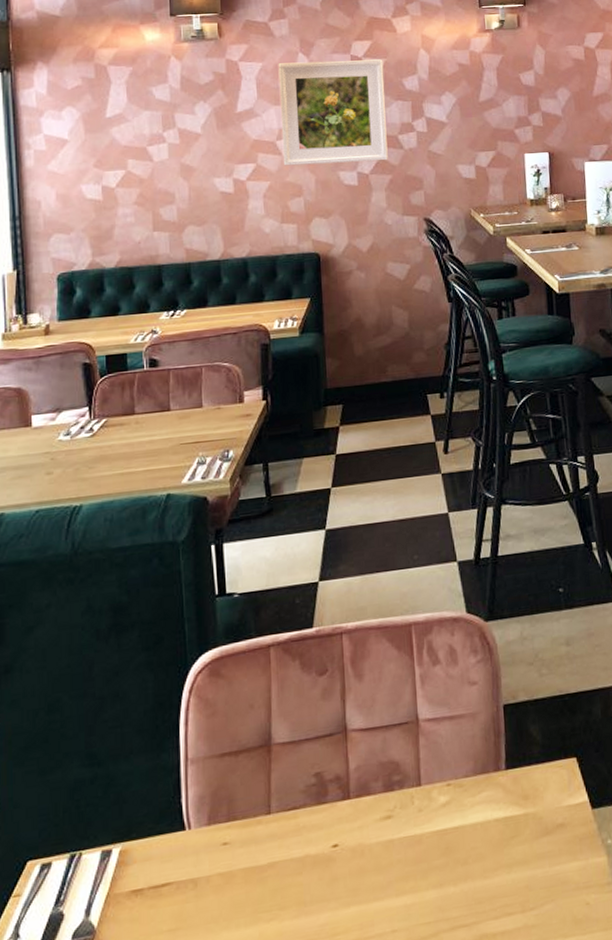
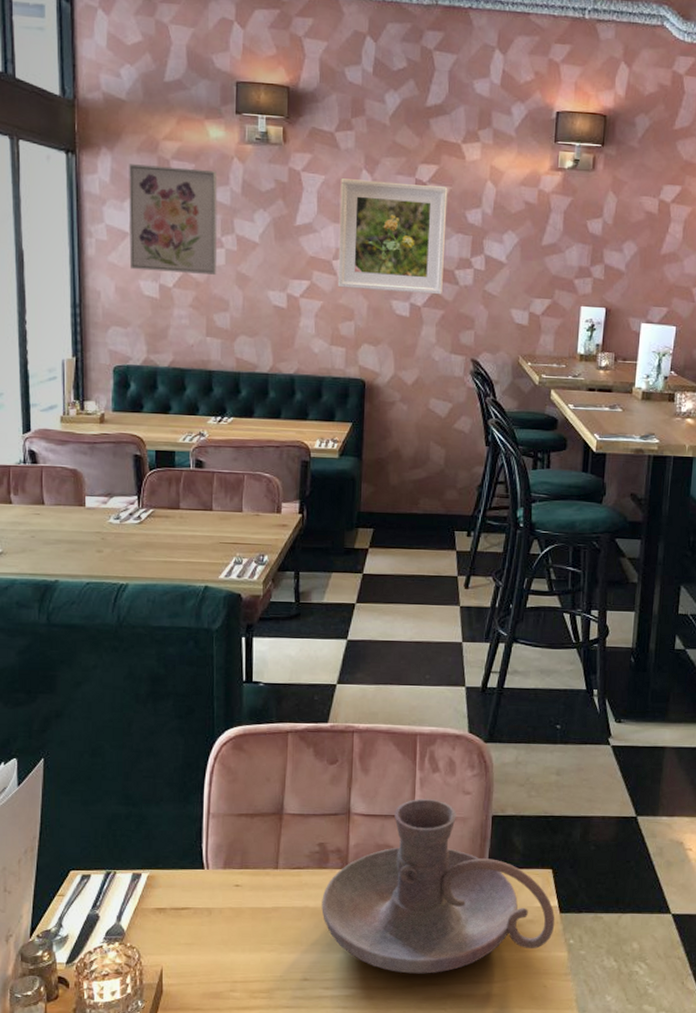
wall art: none [66,71,161,175] -> present [129,164,218,275]
candle holder: none [324,697,589,920] -> present [321,798,555,974]

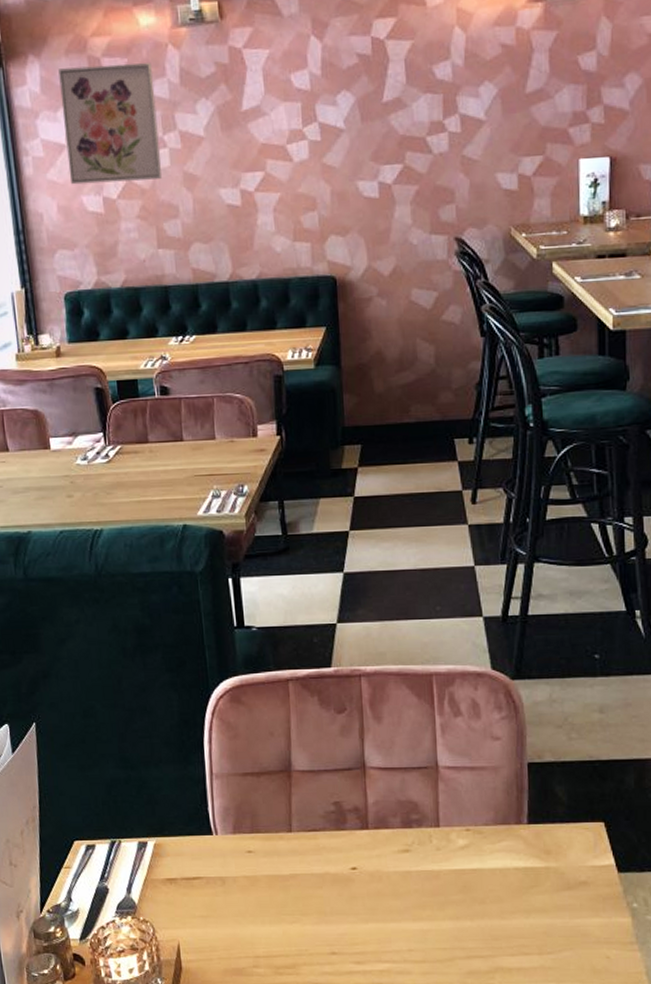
candle holder: present [321,798,555,974] -> none [343,746,614,945]
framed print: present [337,178,448,295] -> none [287,41,414,175]

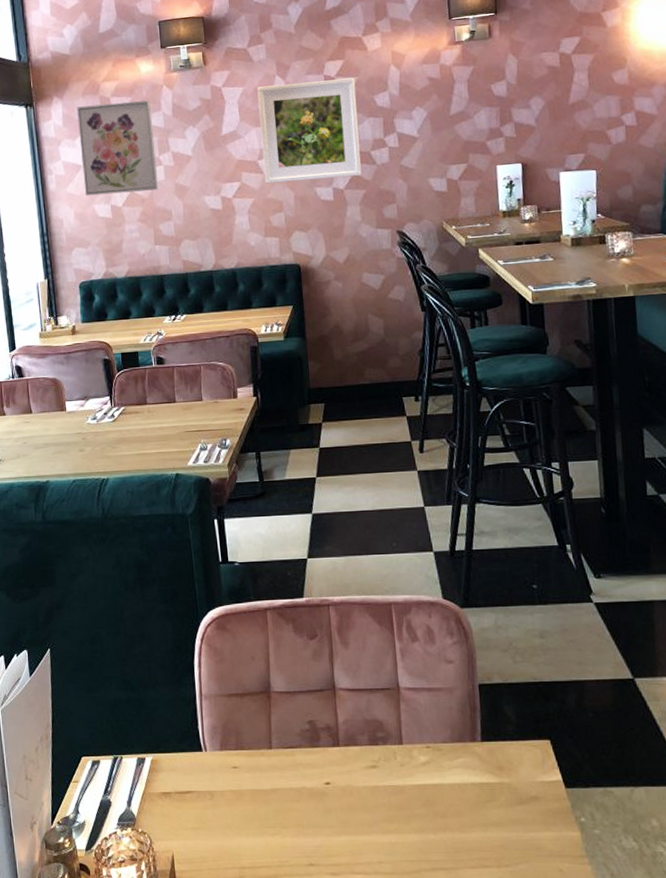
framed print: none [287,41,414,175] -> present [257,78,362,184]

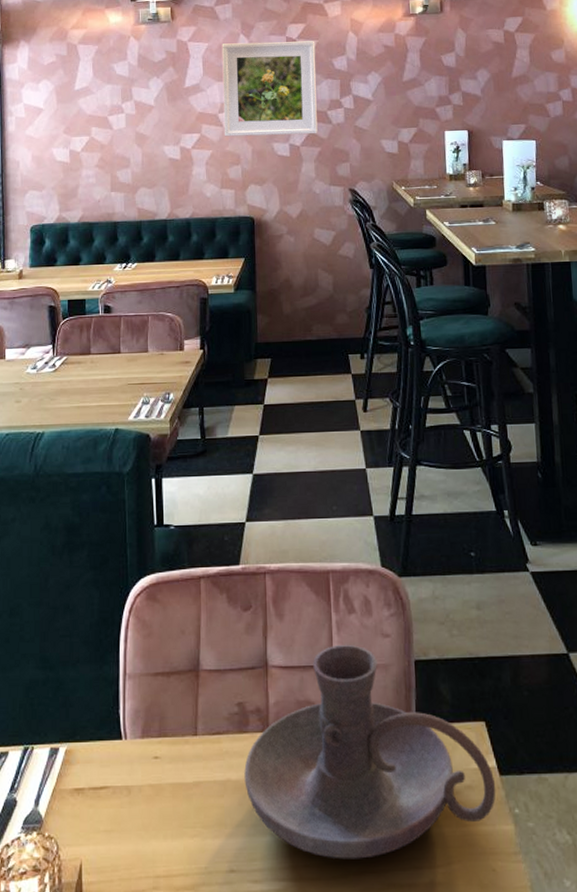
wall art: present [77,100,159,196] -> none [43,49,119,140]
candle holder: none [318,669,562,858] -> present [244,644,496,859]

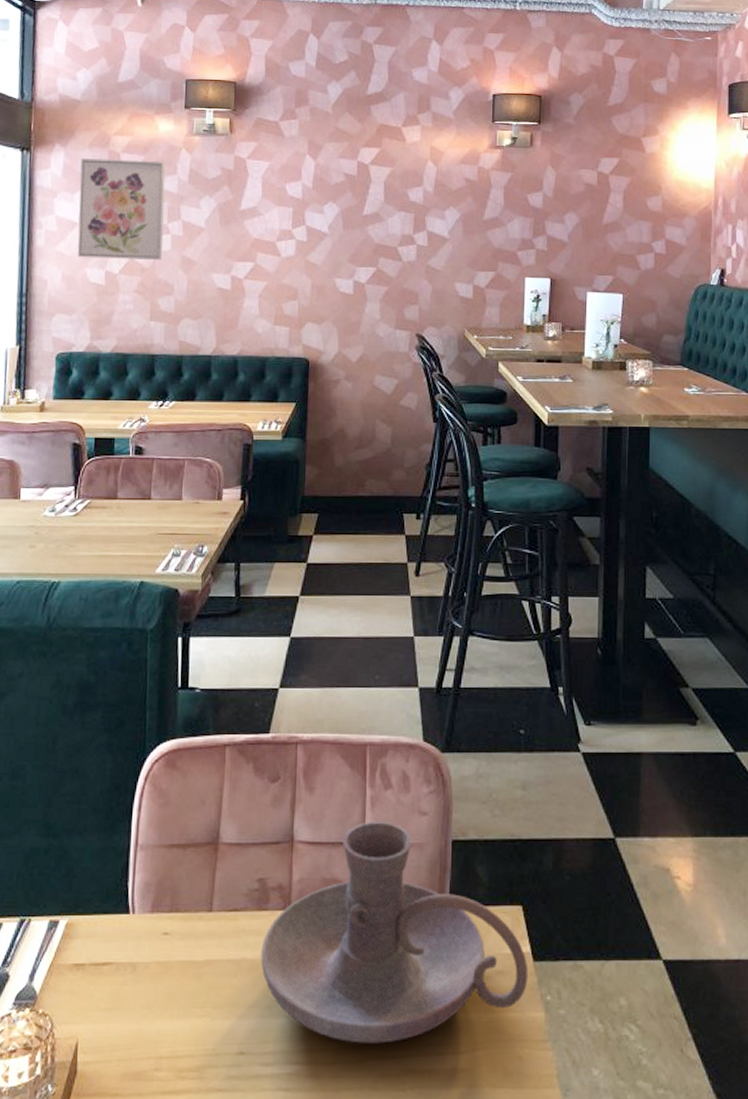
wall art: none [43,49,119,140] -> present [77,158,166,260]
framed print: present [222,41,318,137] -> none [281,164,390,272]

